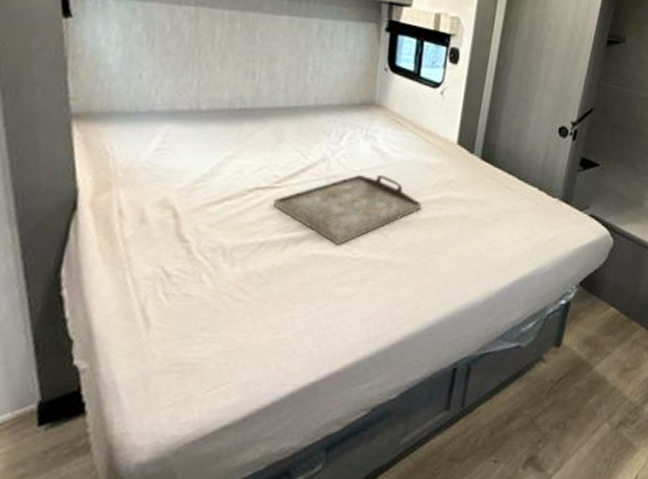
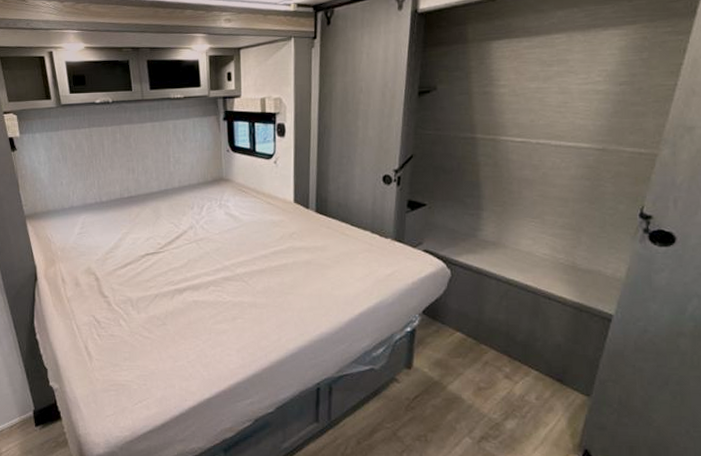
serving tray: present [272,174,422,246] -> none [159,234,272,293]

